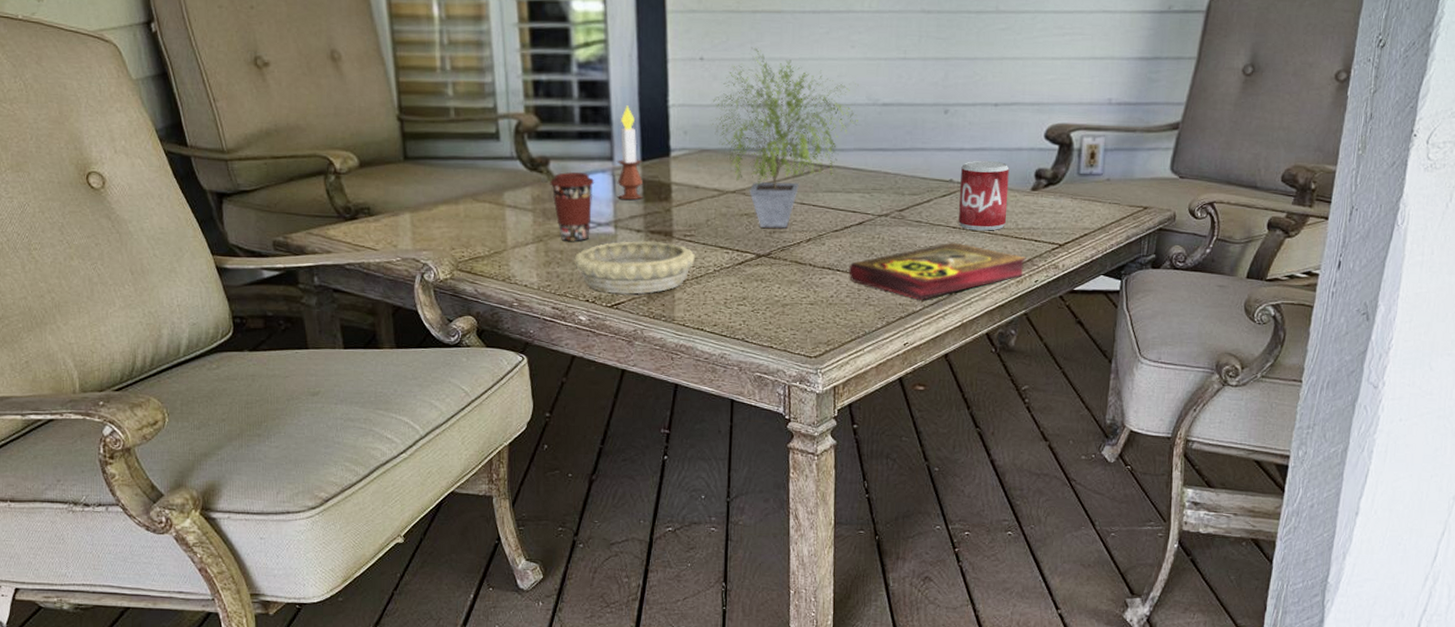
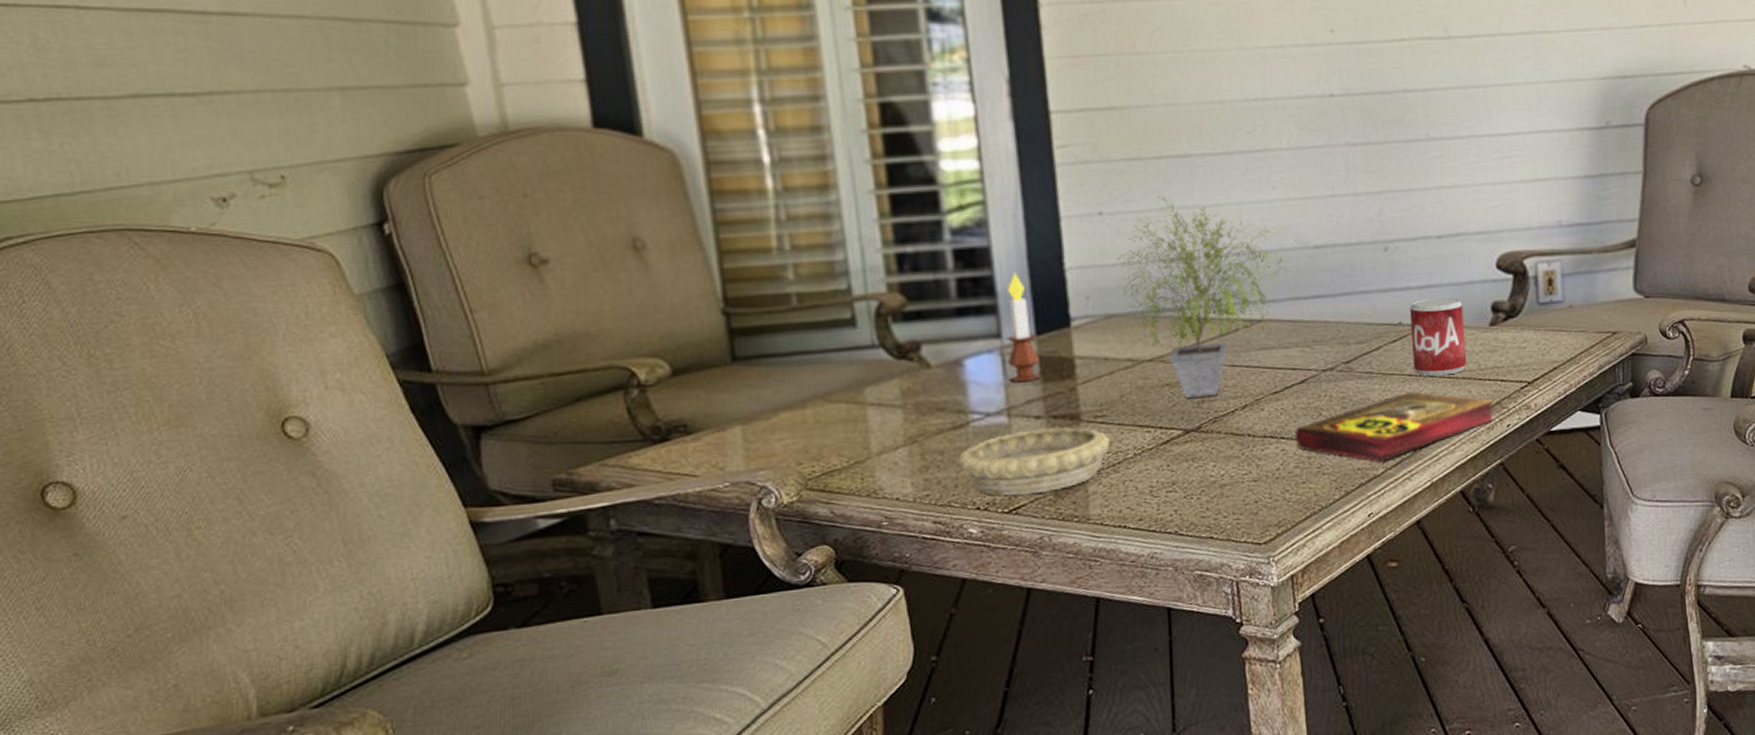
coffee cup: present [550,171,595,242] -> none [923,355,980,440]

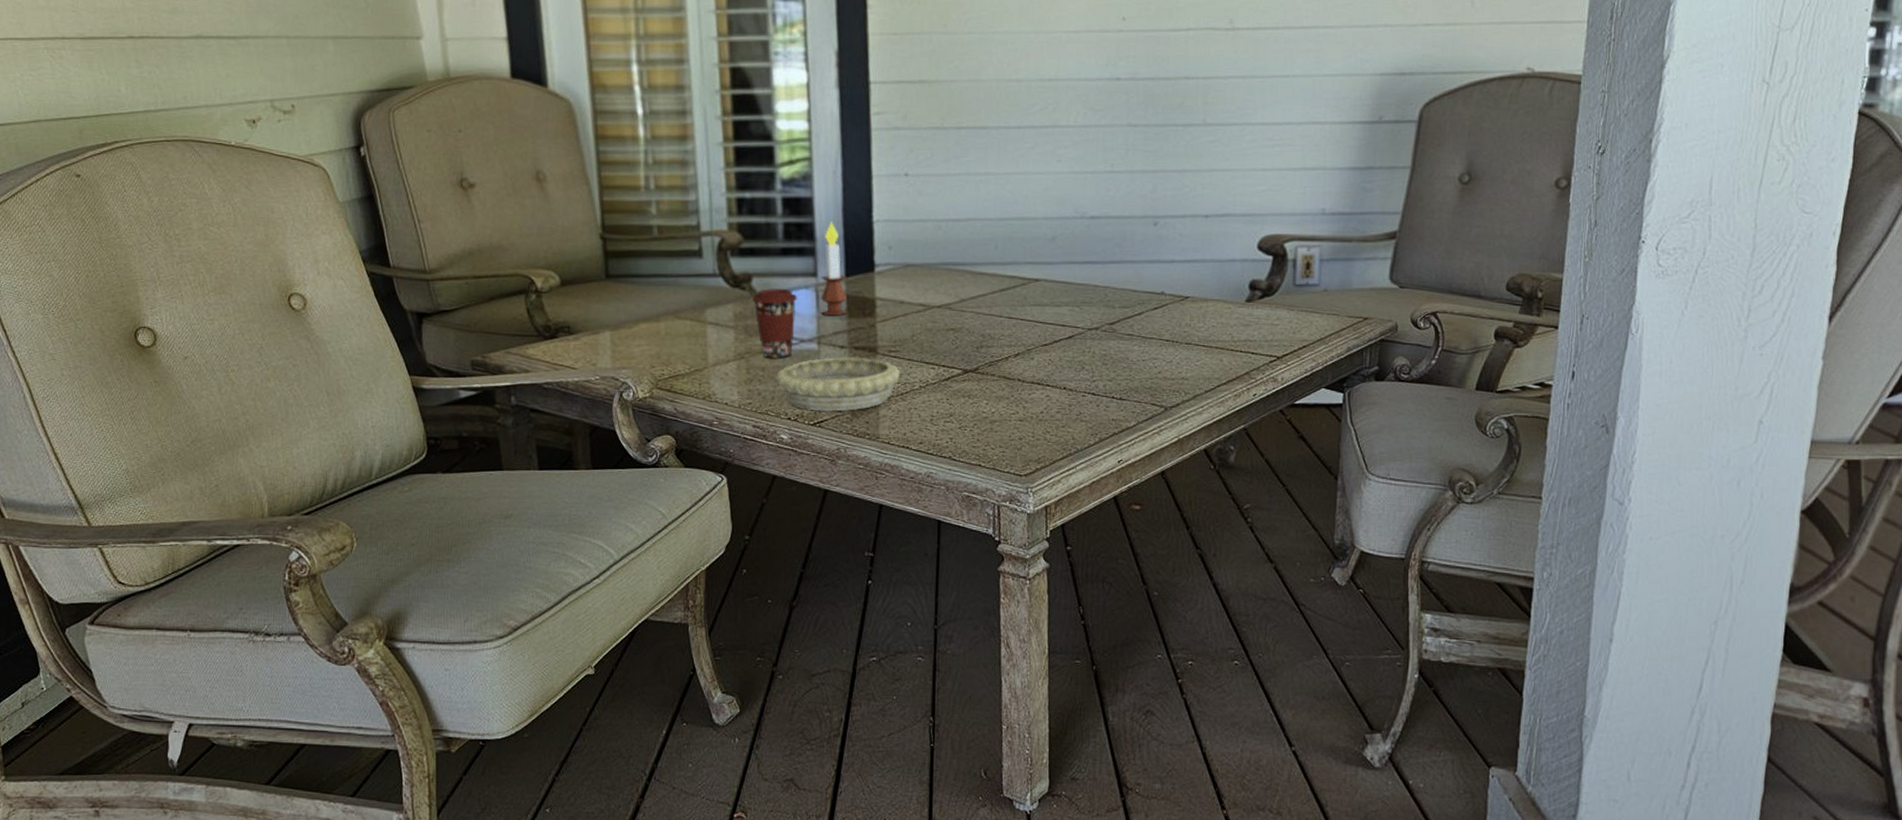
coffee cup: none [923,355,980,440] -> present [752,288,798,359]
potted plant: present [1116,196,1289,398] -> none [916,162,1066,343]
book: present [1294,391,1494,462] -> none [1059,355,1243,415]
beverage can: present [1410,297,1467,376] -> none [1172,272,1223,344]

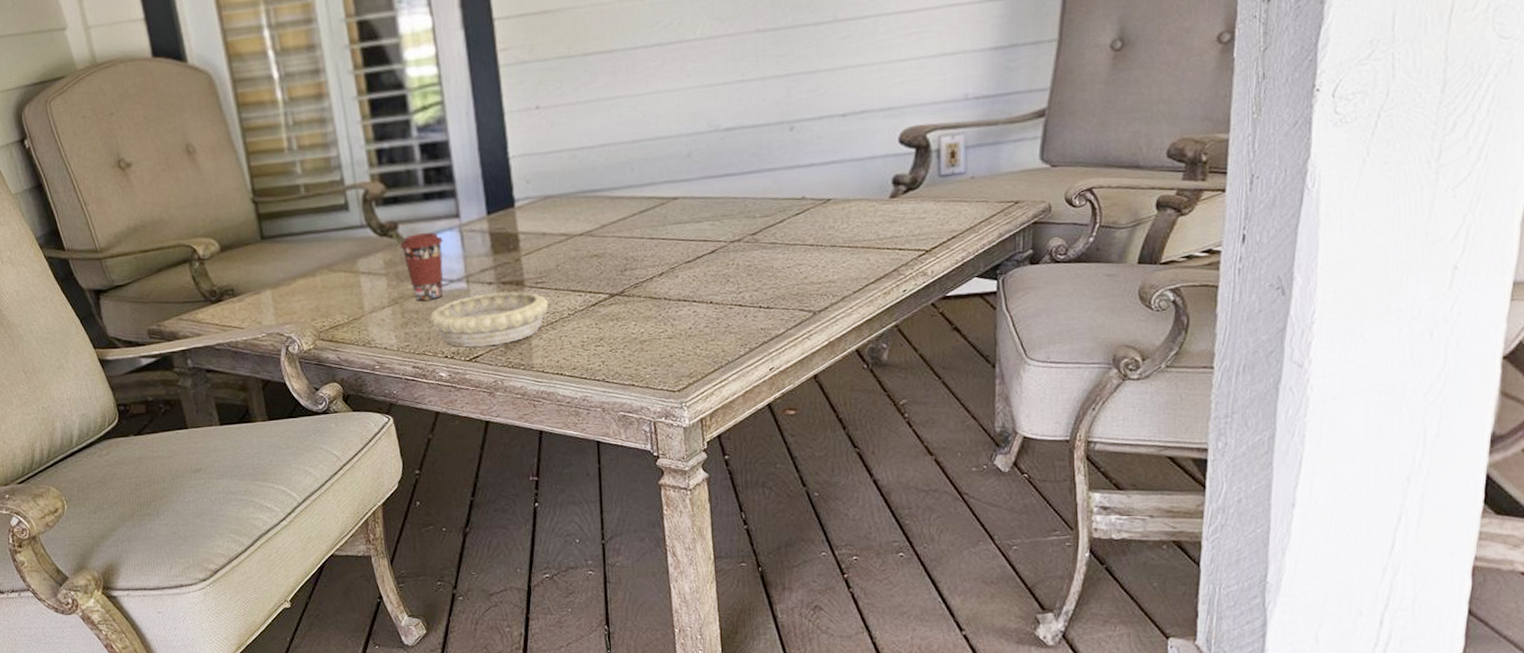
candle: present [820,221,848,315] -> none [463,162,492,254]

